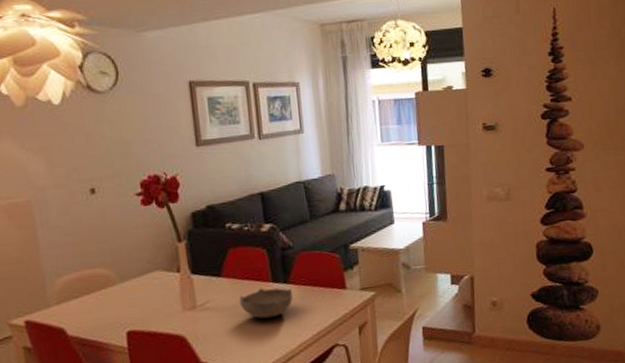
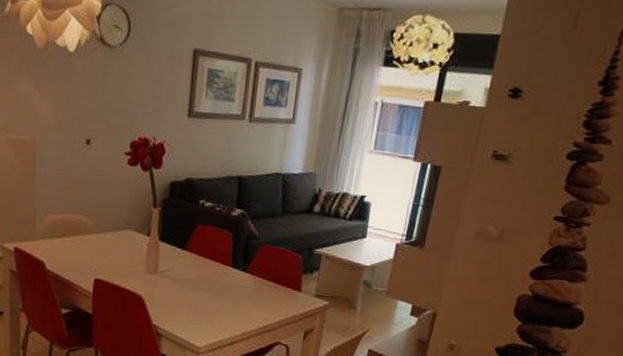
bowl: present [239,287,294,319] -> none [197,269,249,301]

